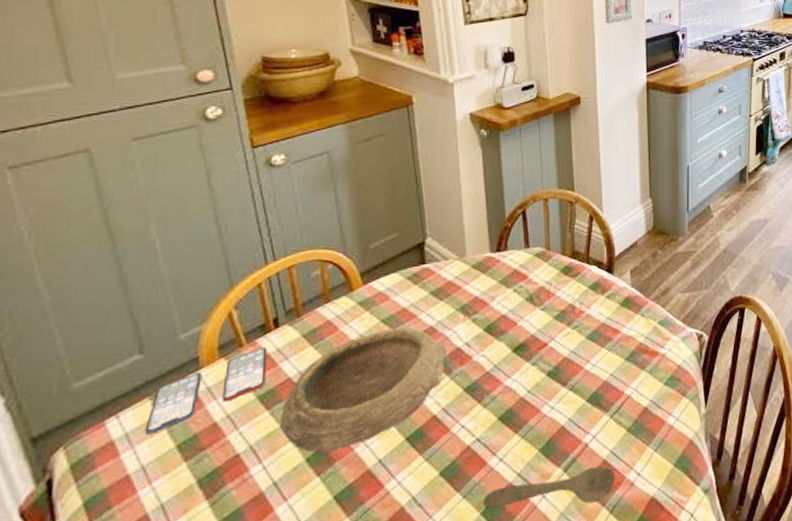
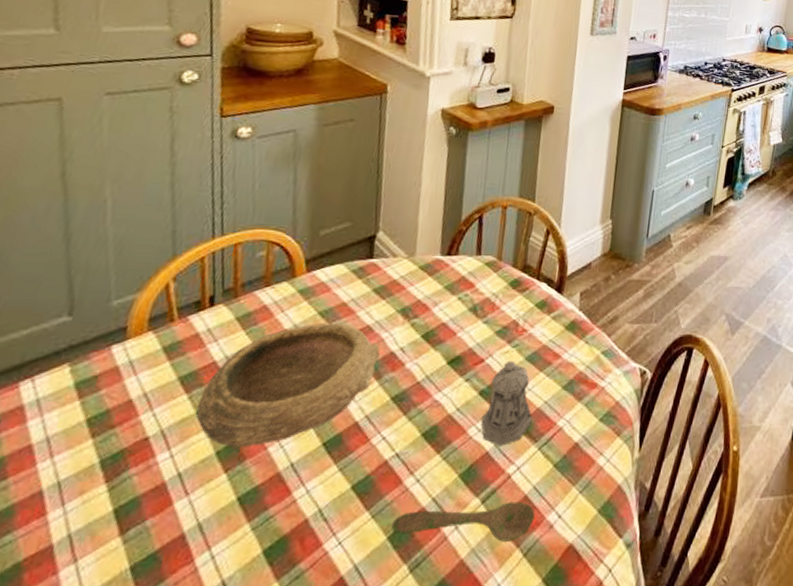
smartphone: present [145,347,267,435] -> none [57,325,198,403]
pepper shaker: none [553,341,601,420] -> present [481,360,532,446]

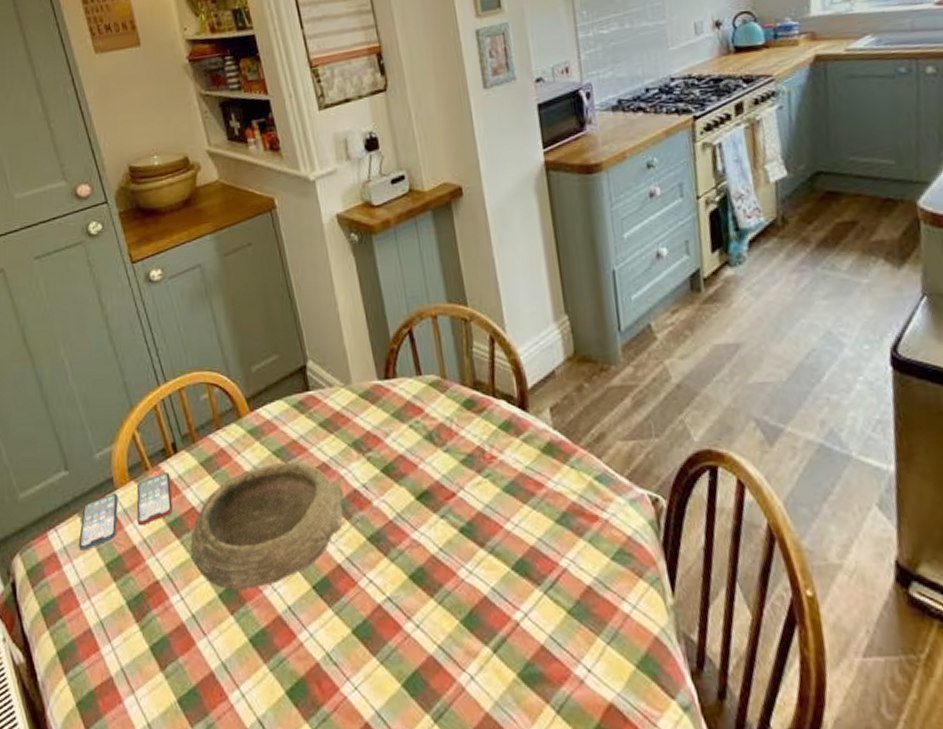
smartphone: none [57,325,198,403] -> present [78,473,173,550]
spoon: present [391,501,535,542] -> none [402,652,559,696]
pepper shaker: present [481,360,532,446] -> none [469,492,528,590]

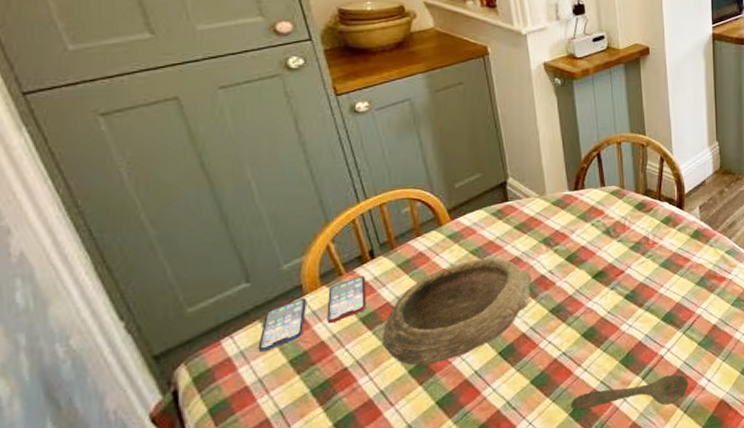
spoon: none [402,652,559,696] -> present [570,374,688,410]

